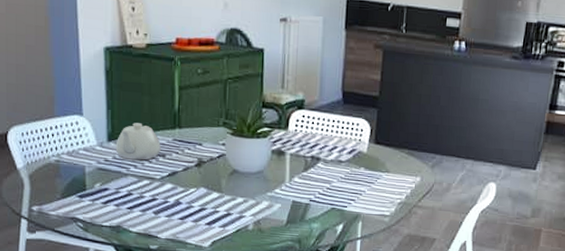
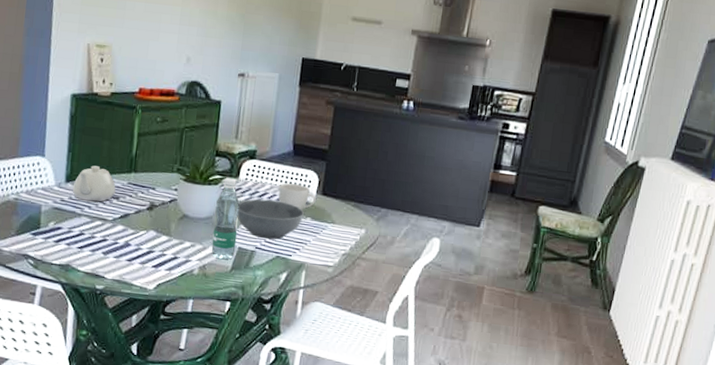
bottle: none [265,130,291,214] -> present [211,177,240,260]
bowl: none [289,150,358,192] -> present [237,199,305,240]
cup: none [329,133,369,161] -> present [278,183,316,211]

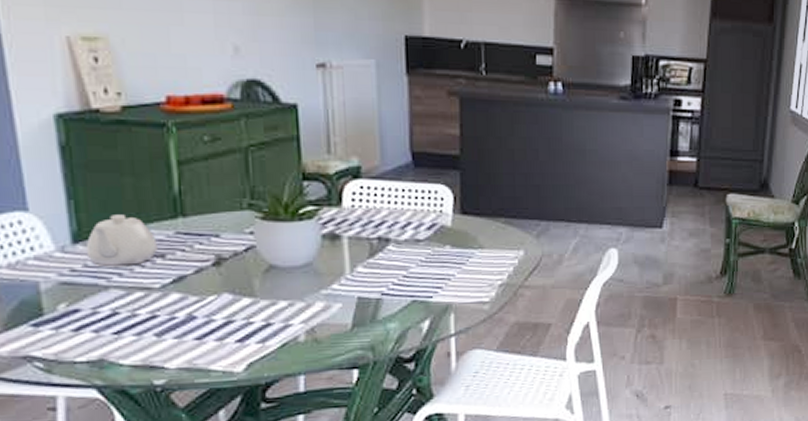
bottle: present [211,177,240,260] -> none [315,207,354,317]
bowl: present [237,199,305,240] -> none [347,229,442,281]
cup: present [278,183,316,211] -> none [400,205,454,238]

